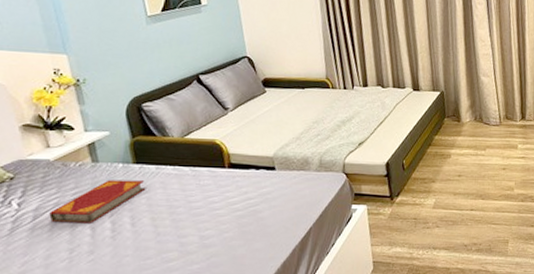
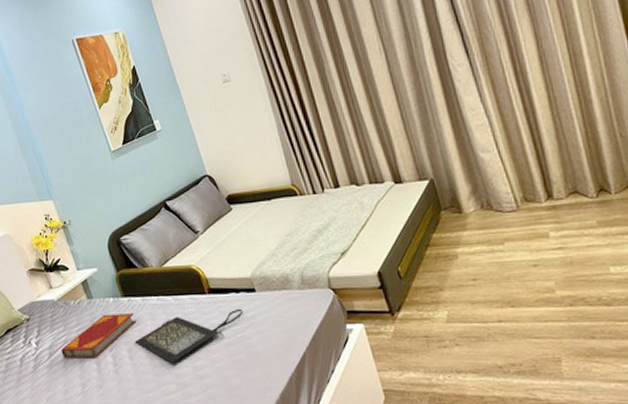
clutch bag: none [140,184,260,231] -> present [134,308,243,363]

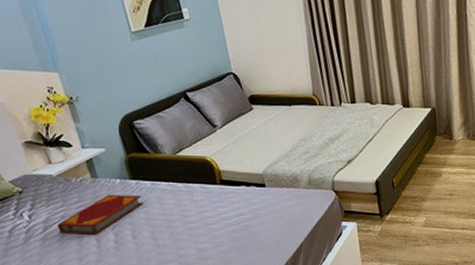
clutch bag: present [134,308,243,363] -> none [139,200,251,244]

